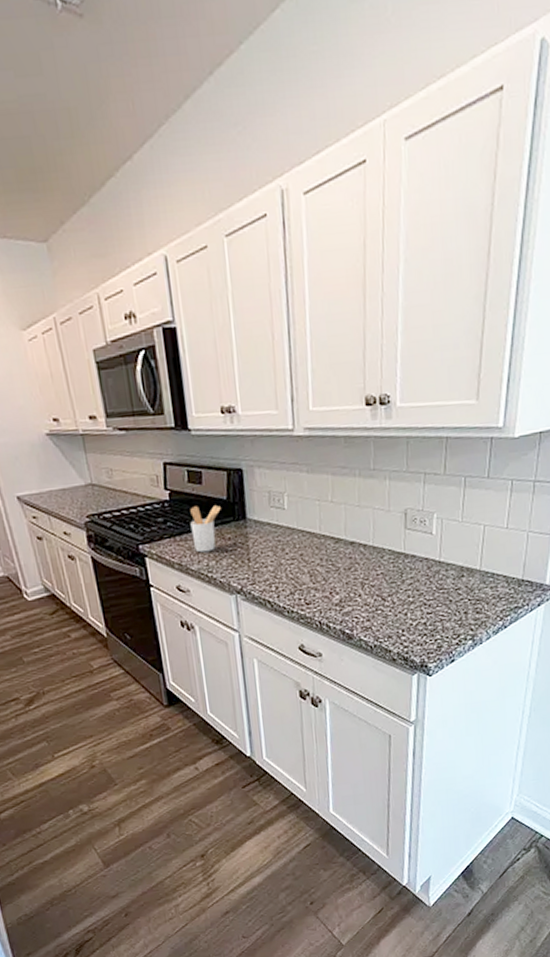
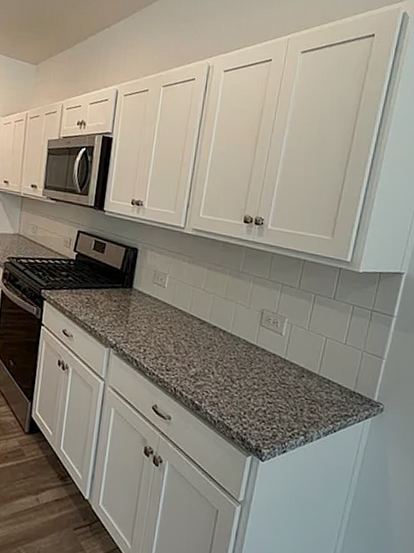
utensil holder: present [190,505,221,553] -> none [85,269,114,308]

